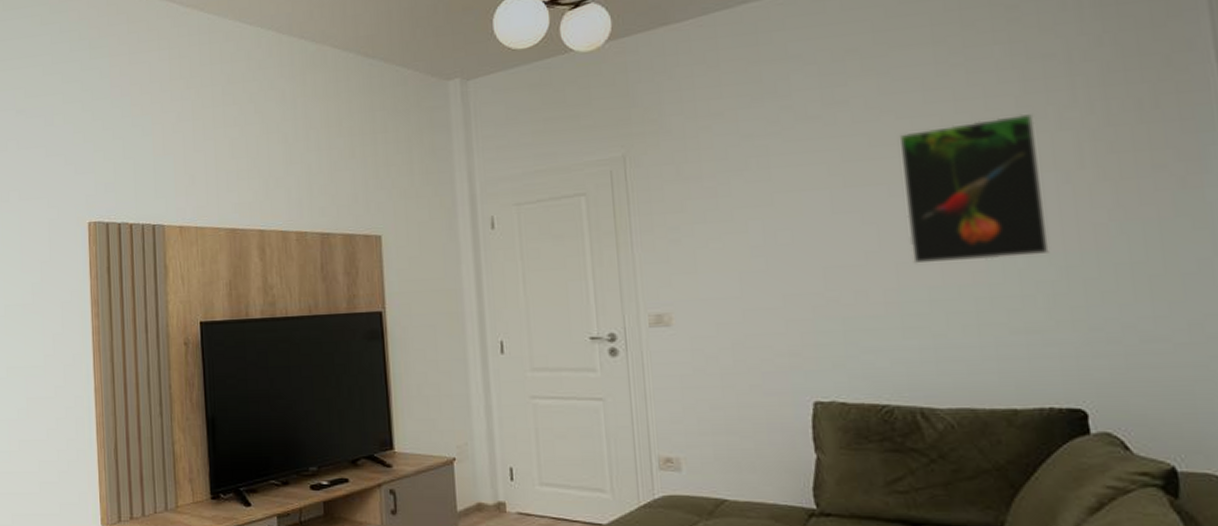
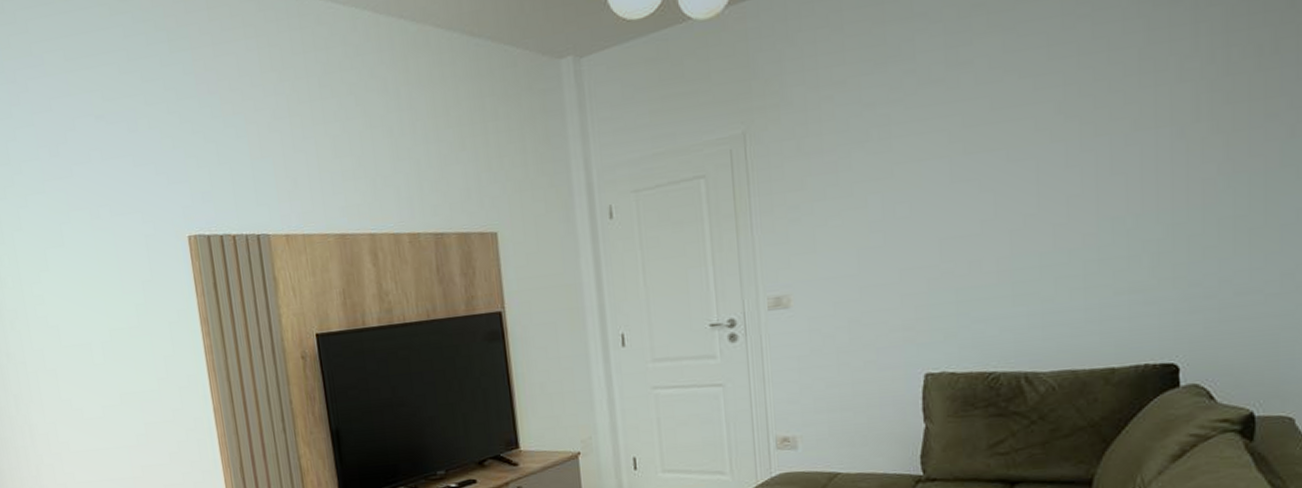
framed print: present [899,113,1049,264] -> none [1021,66,1158,230]

